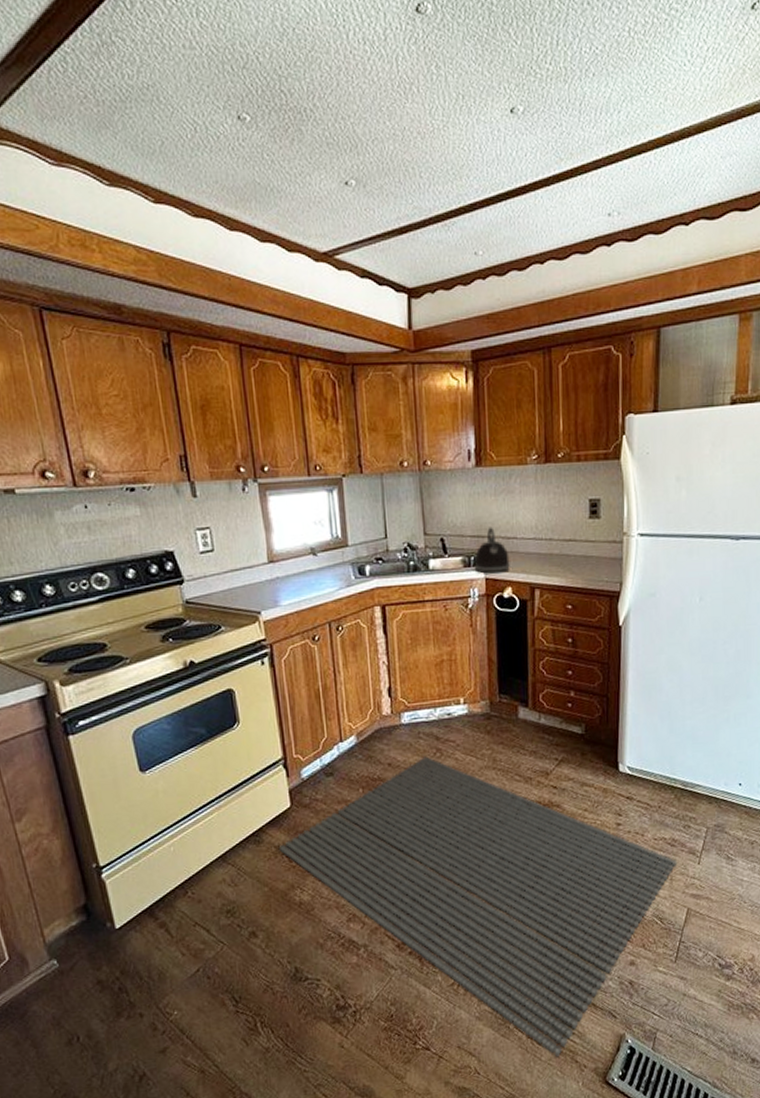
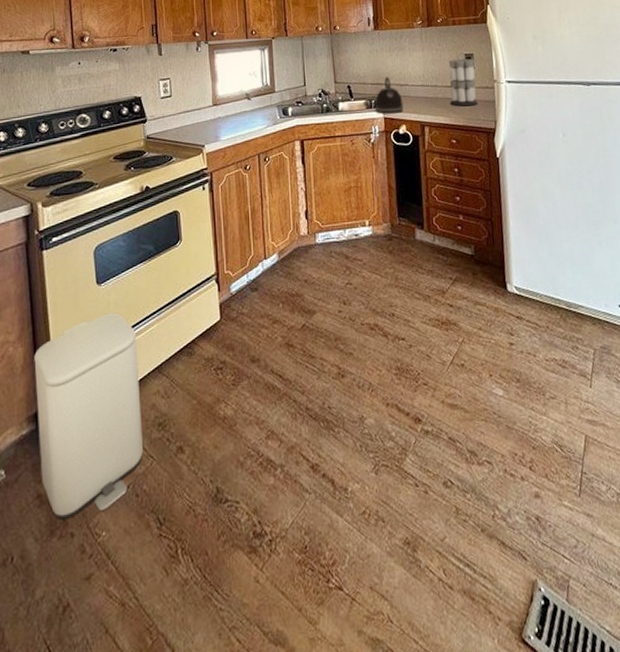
pedal bin: none [74,802,212,1002] -> present [34,313,144,520]
floor mat: present [278,756,677,1058] -> none [207,274,570,606]
spice rack: none [567,497,601,565] -> present [448,52,478,107]

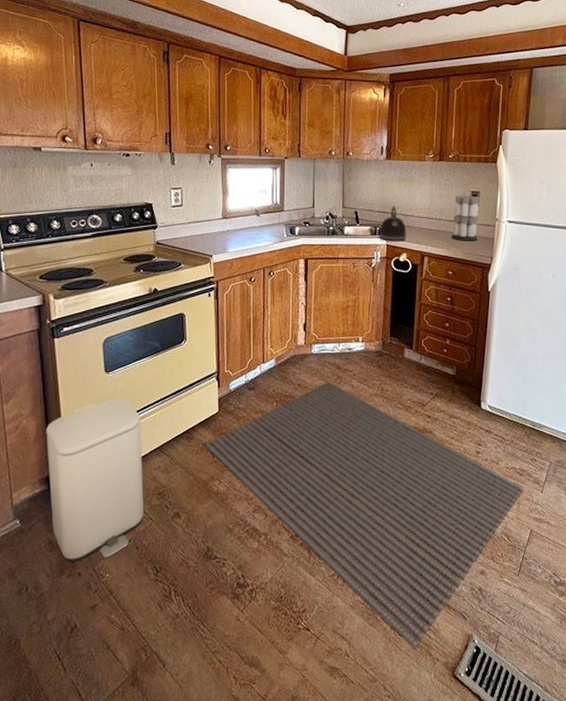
floor mat: none [207,274,570,606] -> present [205,381,524,649]

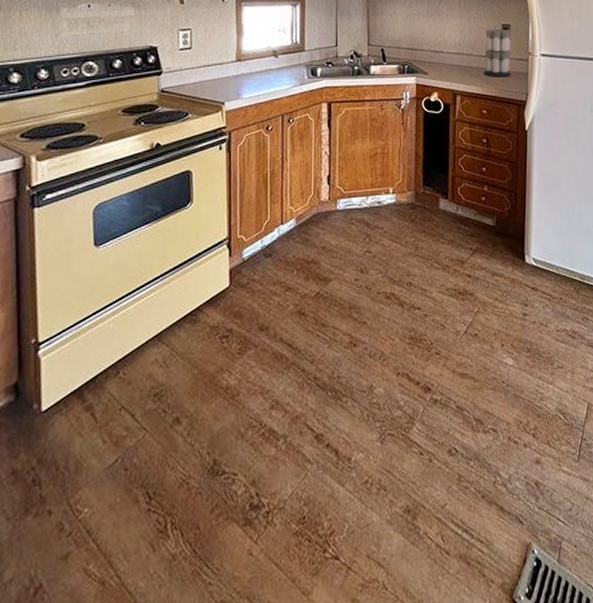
pedal bin: present [46,398,145,562] -> none [16,277,137,497]
floor mat: present [205,381,524,649] -> none [213,241,577,570]
kettle: present [379,206,407,242] -> none [407,42,437,80]

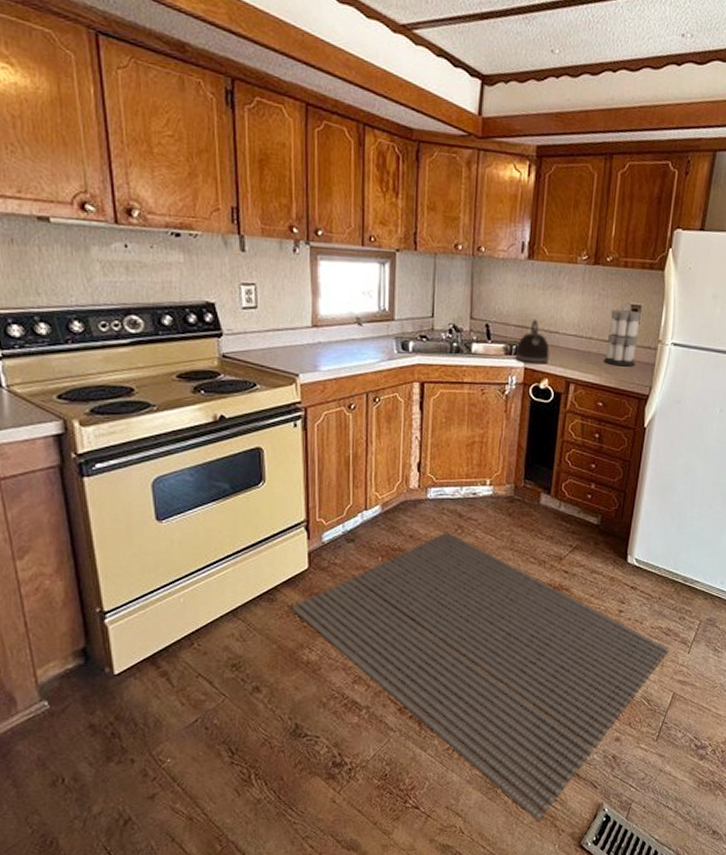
floor mat: none [213,241,577,570] -> present [291,531,669,822]
kettle: none [407,42,437,80] -> present [515,319,550,365]

